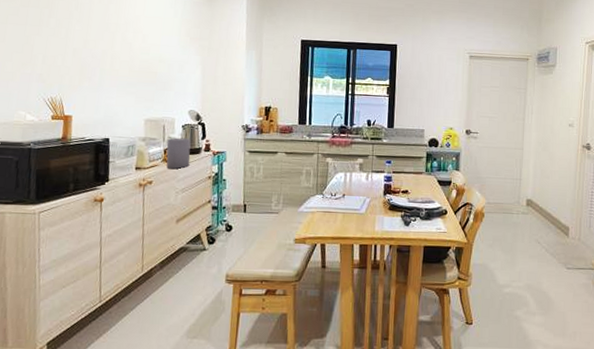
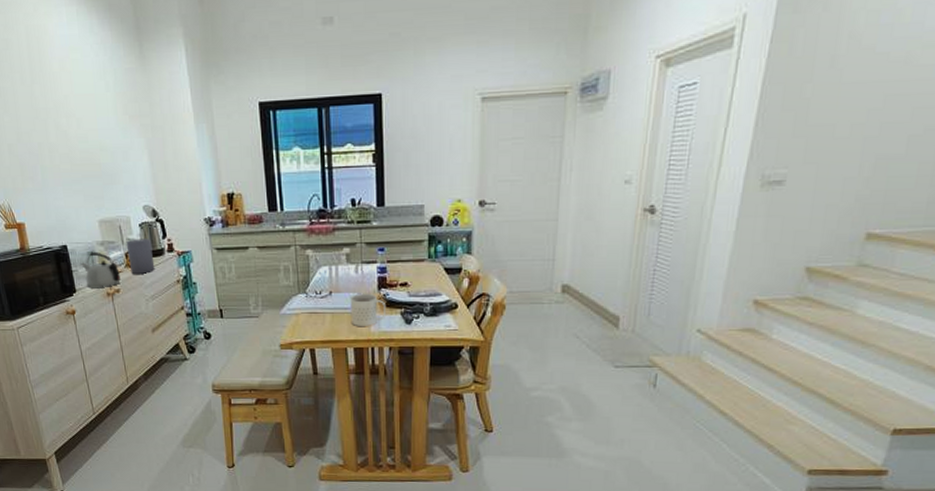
kettle: none [119,146,156,179] -> present [80,251,121,289]
mug: none [359,197,390,227] -> present [350,293,387,327]

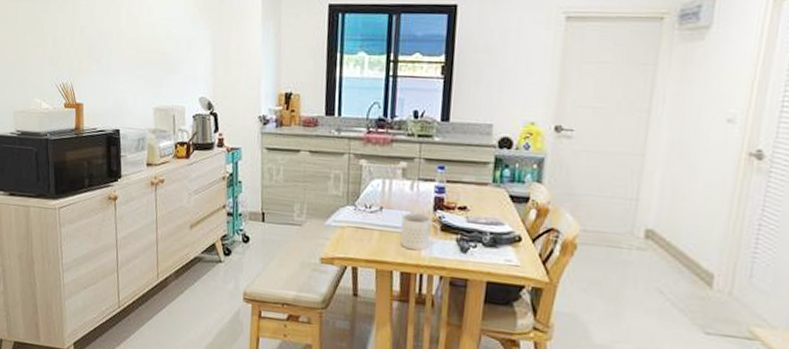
kettle: present [80,251,121,289] -> none [130,138,167,177]
canister: present [126,238,155,275] -> none [177,130,203,168]

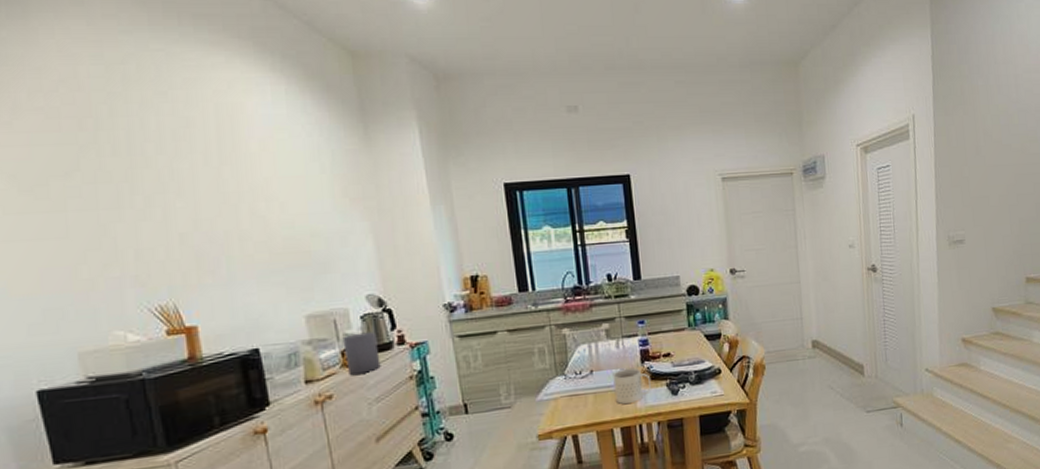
canister: none [177,130,203,168] -> present [342,331,381,376]

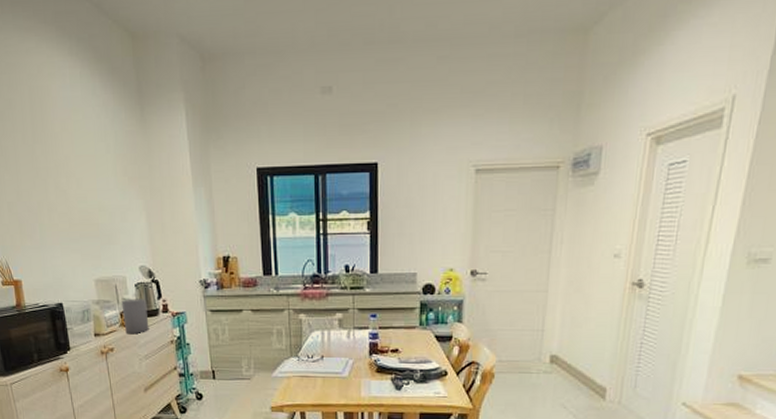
mug: present [613,368,652,405] -> none [341,358,377,392]

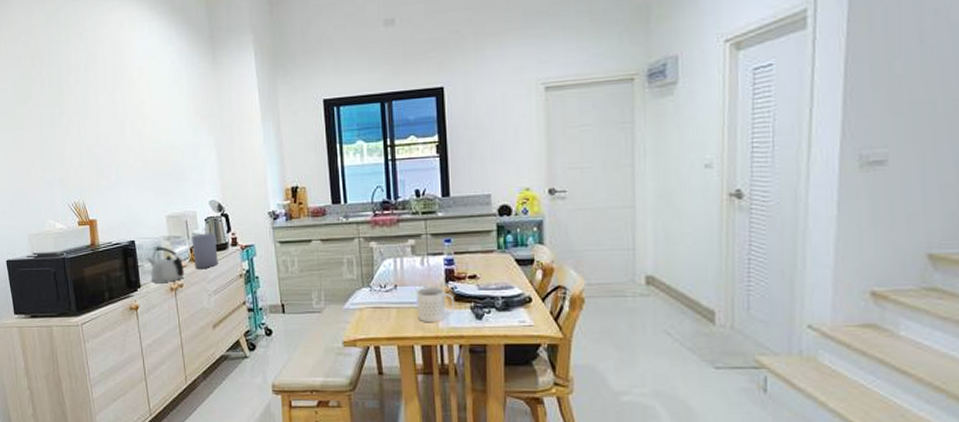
kettle: none [75,310,115,347] -> present [146,246,184,284]
mug: none [341,358,377,392] -> present [416,286,455,323]

